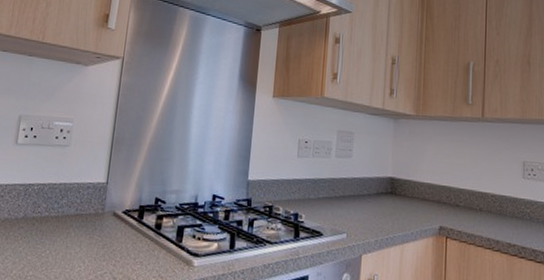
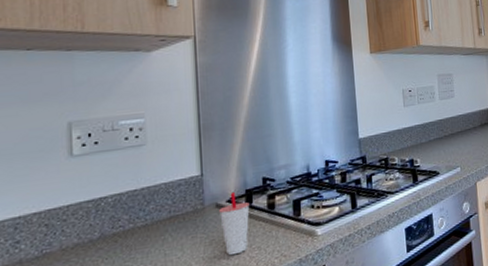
cup: none [113,204,141,264] -> present [218,191,250,256]

